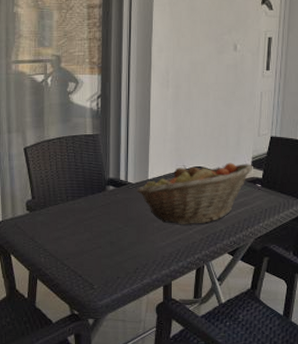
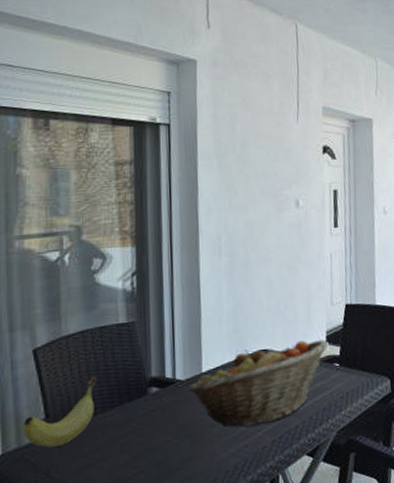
banana: none [17,173,69,220] -> present [24,376,97,448]

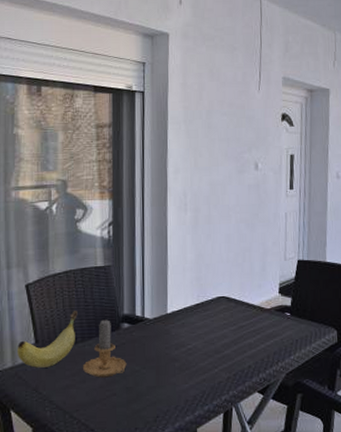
candle: none [104,383,156,454] -> present [83,318,127,378]
fruit basket: present [188,339,329,427] -> none [155,290,281,363]

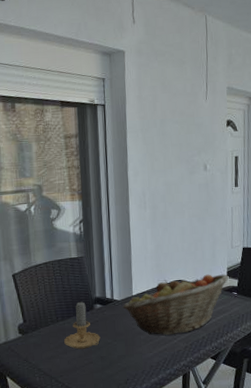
banana: present [18,310,78,368] -> none [9,295,57,343]
fruit basket: none [155,290,281,363] -> present [122,274,229,336]

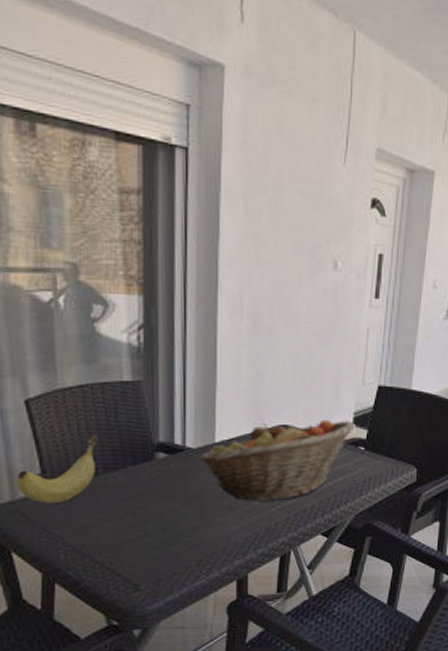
banana: none [9,295,57,343] -> present [17,435,98,503]
candle: present [64,301,101,350] -> none [106,446,163,516]

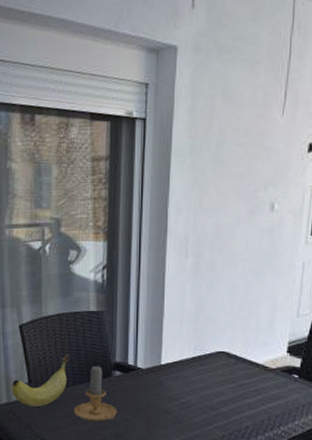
candle: none [106,446,163,516] -> present [74,364,117,423]
fruit basket: present [199,419,355,502] -> none [147,347,290,419]

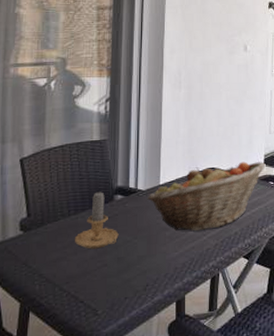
banana: present [12,354,69,407] -> none [8,184,72,242]
fruit basket: none [147,347,290,419] -> present [147,161,266,231]

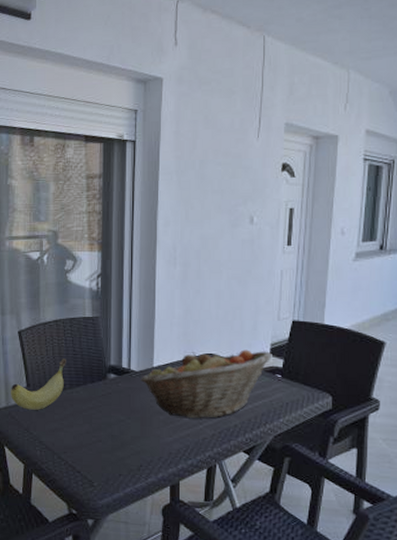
banana: none [8,184,72,242] -> present [11,358,66,410]
candle: present [75,191,119,249] -> none [71,368,112,424]

